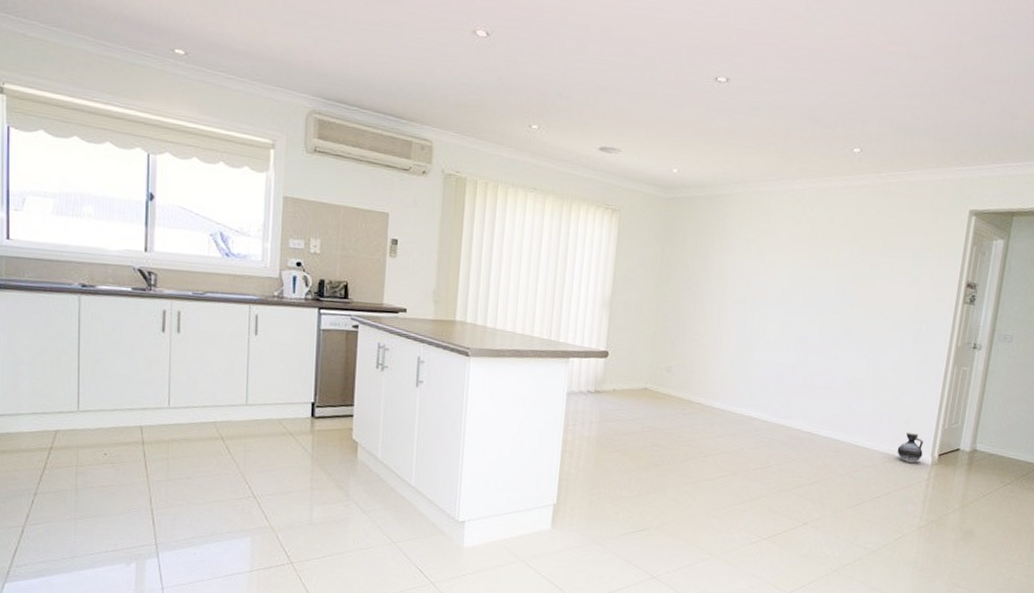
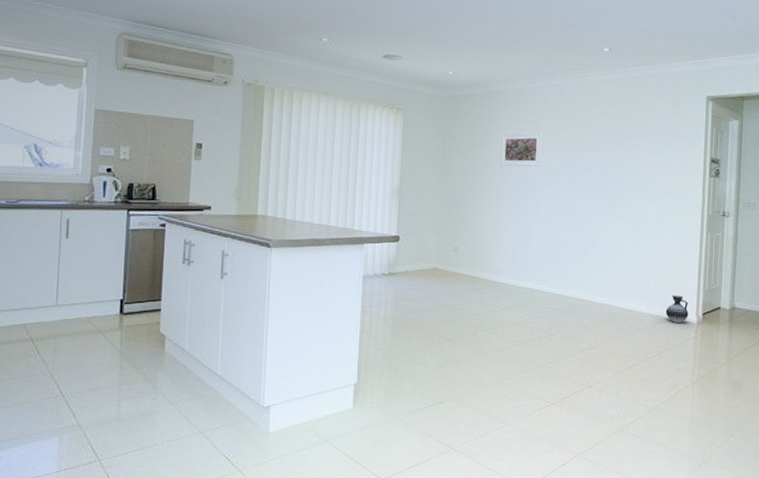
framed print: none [725,242,775,283] -> present [500,132,543,167]

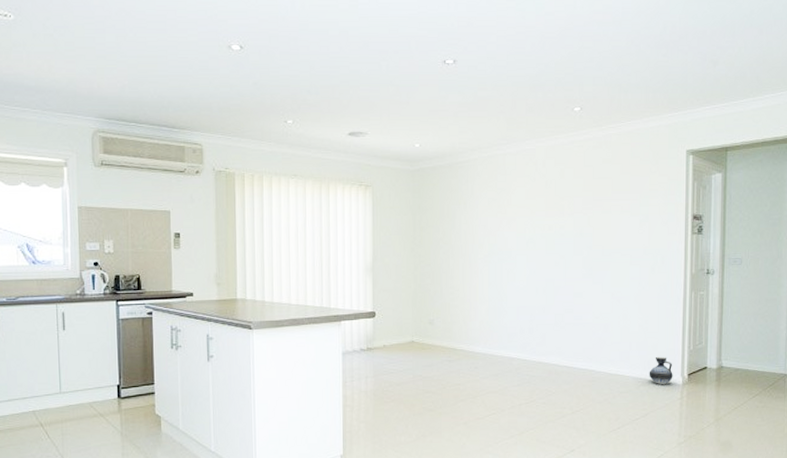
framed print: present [500,132,543,167] -> none [472,200,514,237]

